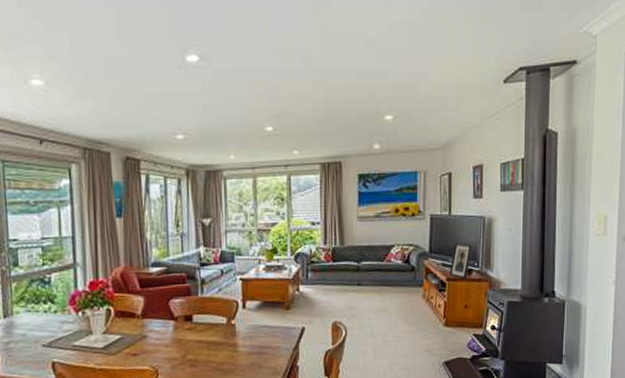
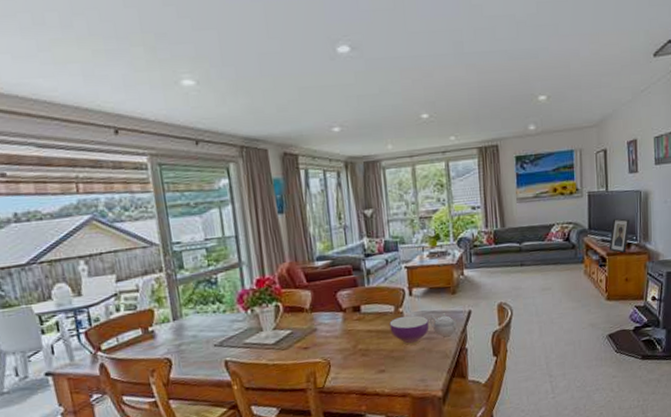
bowl: none [221,328,261,359] -> present [389,315,430,345]
teapot: none [262,328,290,353] -> present [430,313,458,337]

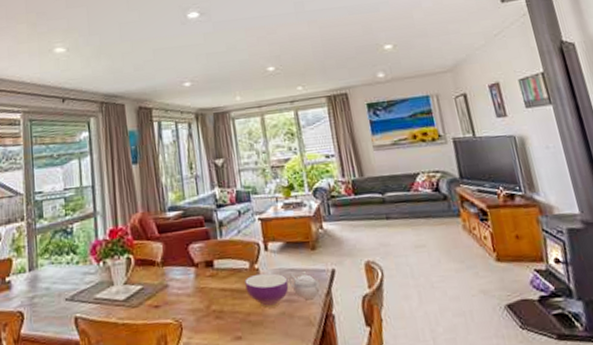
picture frame: present [609,218,630,254] -> none [486,165,510,206]

